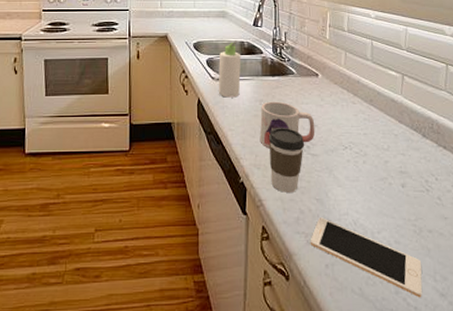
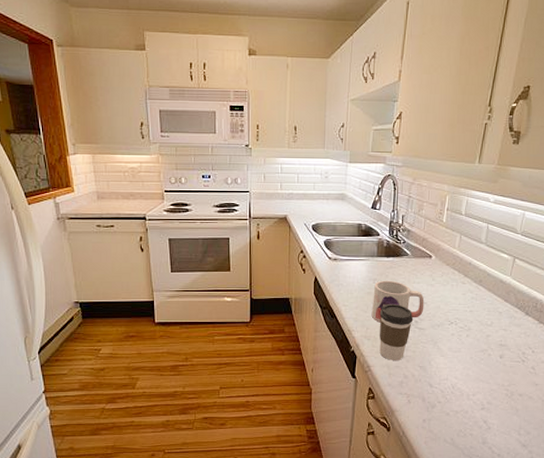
bottle: present [218,40,241,98] -> none [334,223,358,276]
cell phone: present [310,217,423,298] -> none [411,382,509,448]

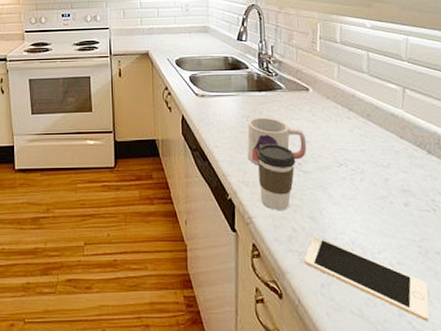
cell phone: none [411,382,509,448] -> present [303,236,430,322]

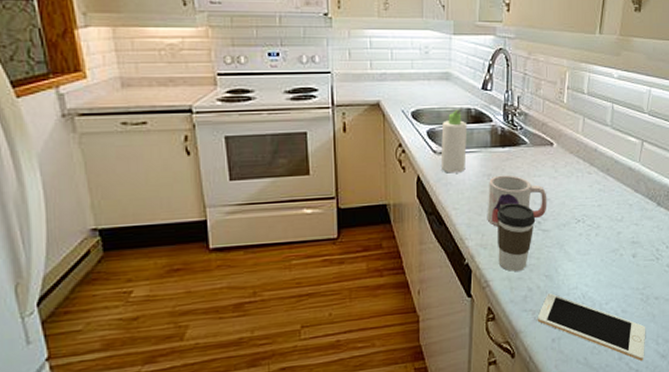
bottle: none [202,56,226,114] -> present [440,107,468,173]

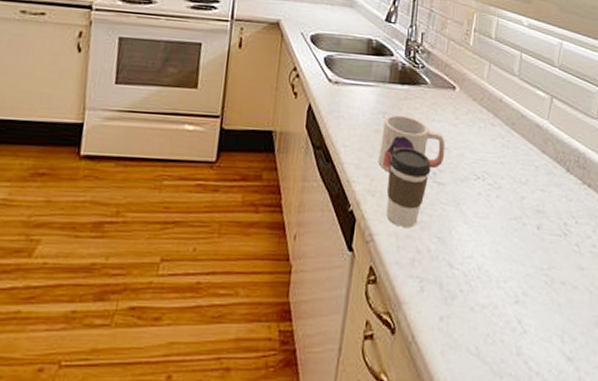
bottle: present [440,107,468,173] -> none [334,37,367,107]
cell phone: present [537,293,646,362] -> none [424,260,550,362]

